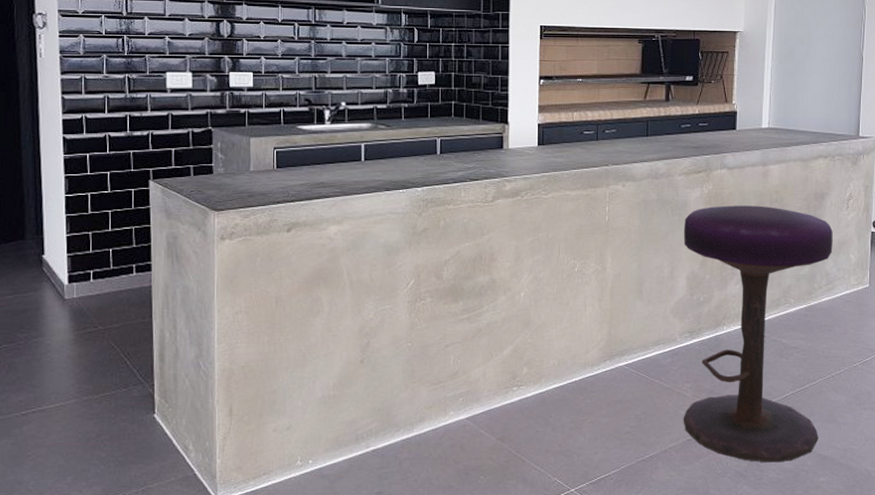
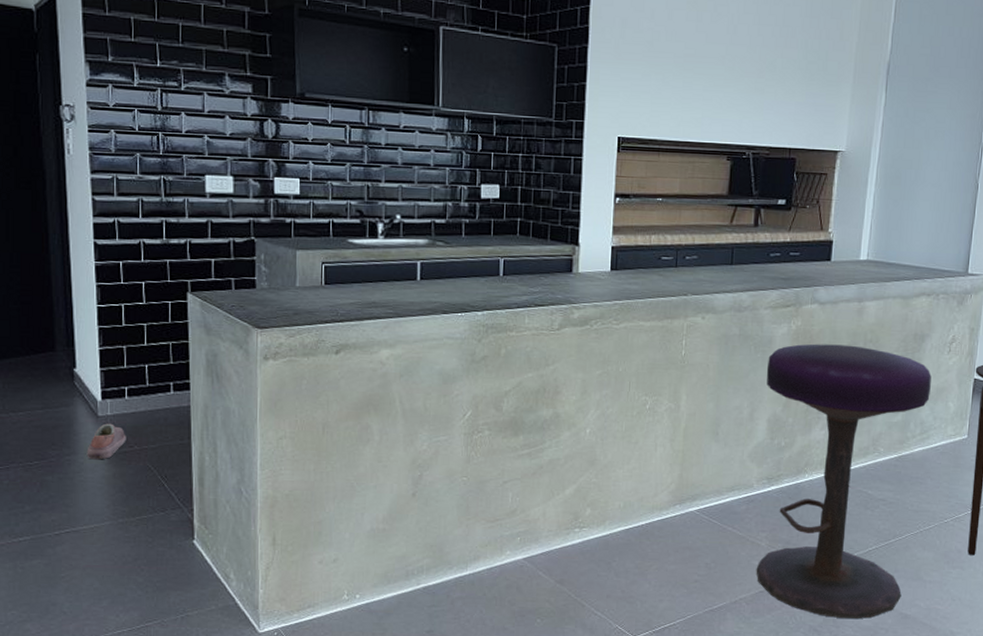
shoe: none [53,305,91,341] -> present [86,423,126,460]

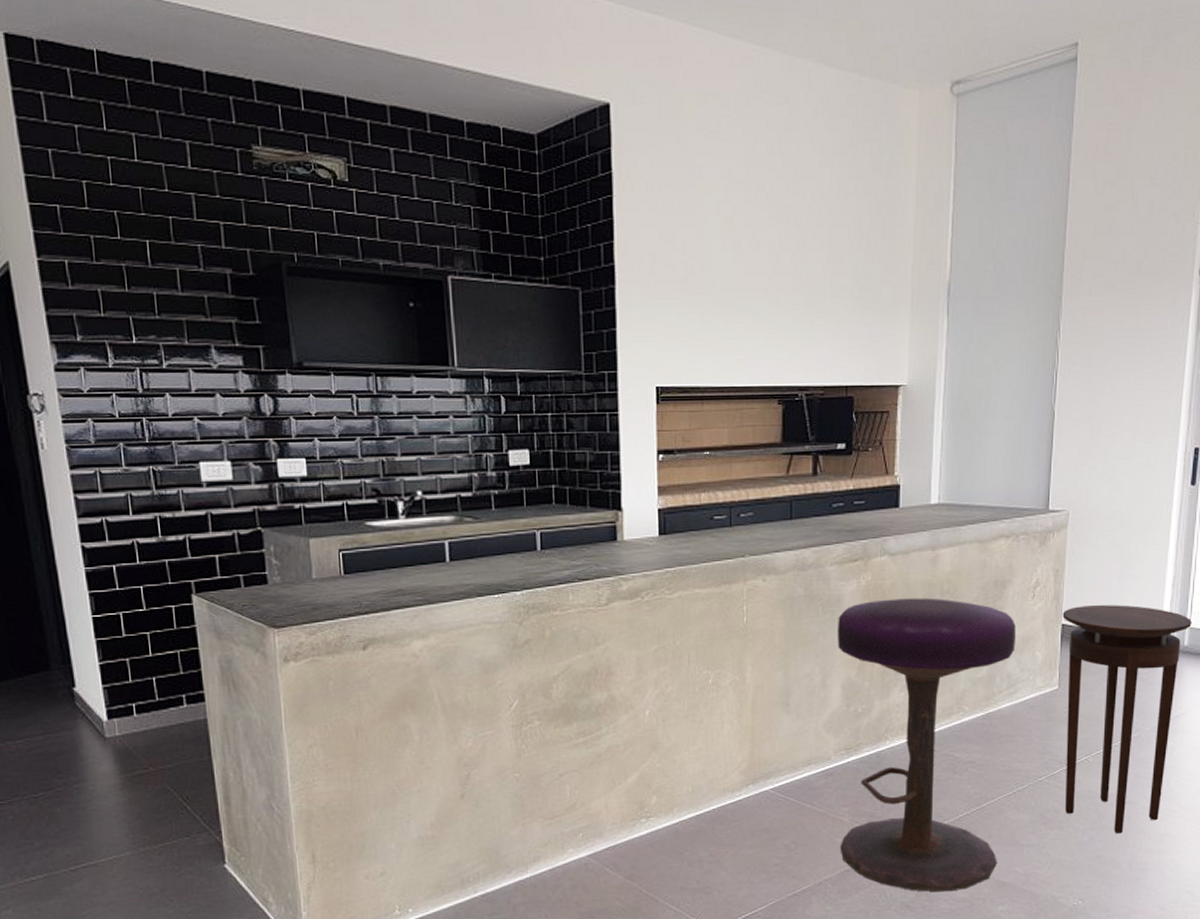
shoe: present [86,423,126,460] -> none [96,745,140,786]

